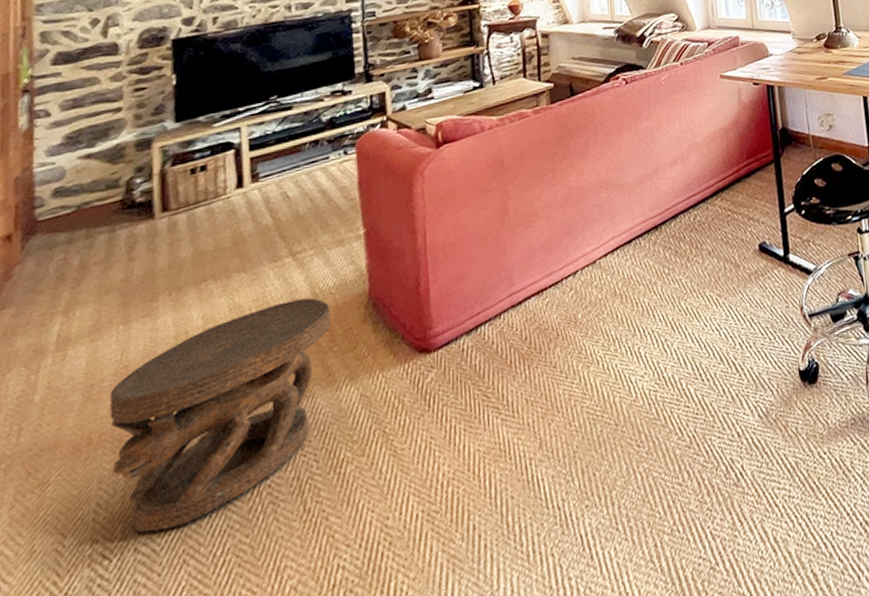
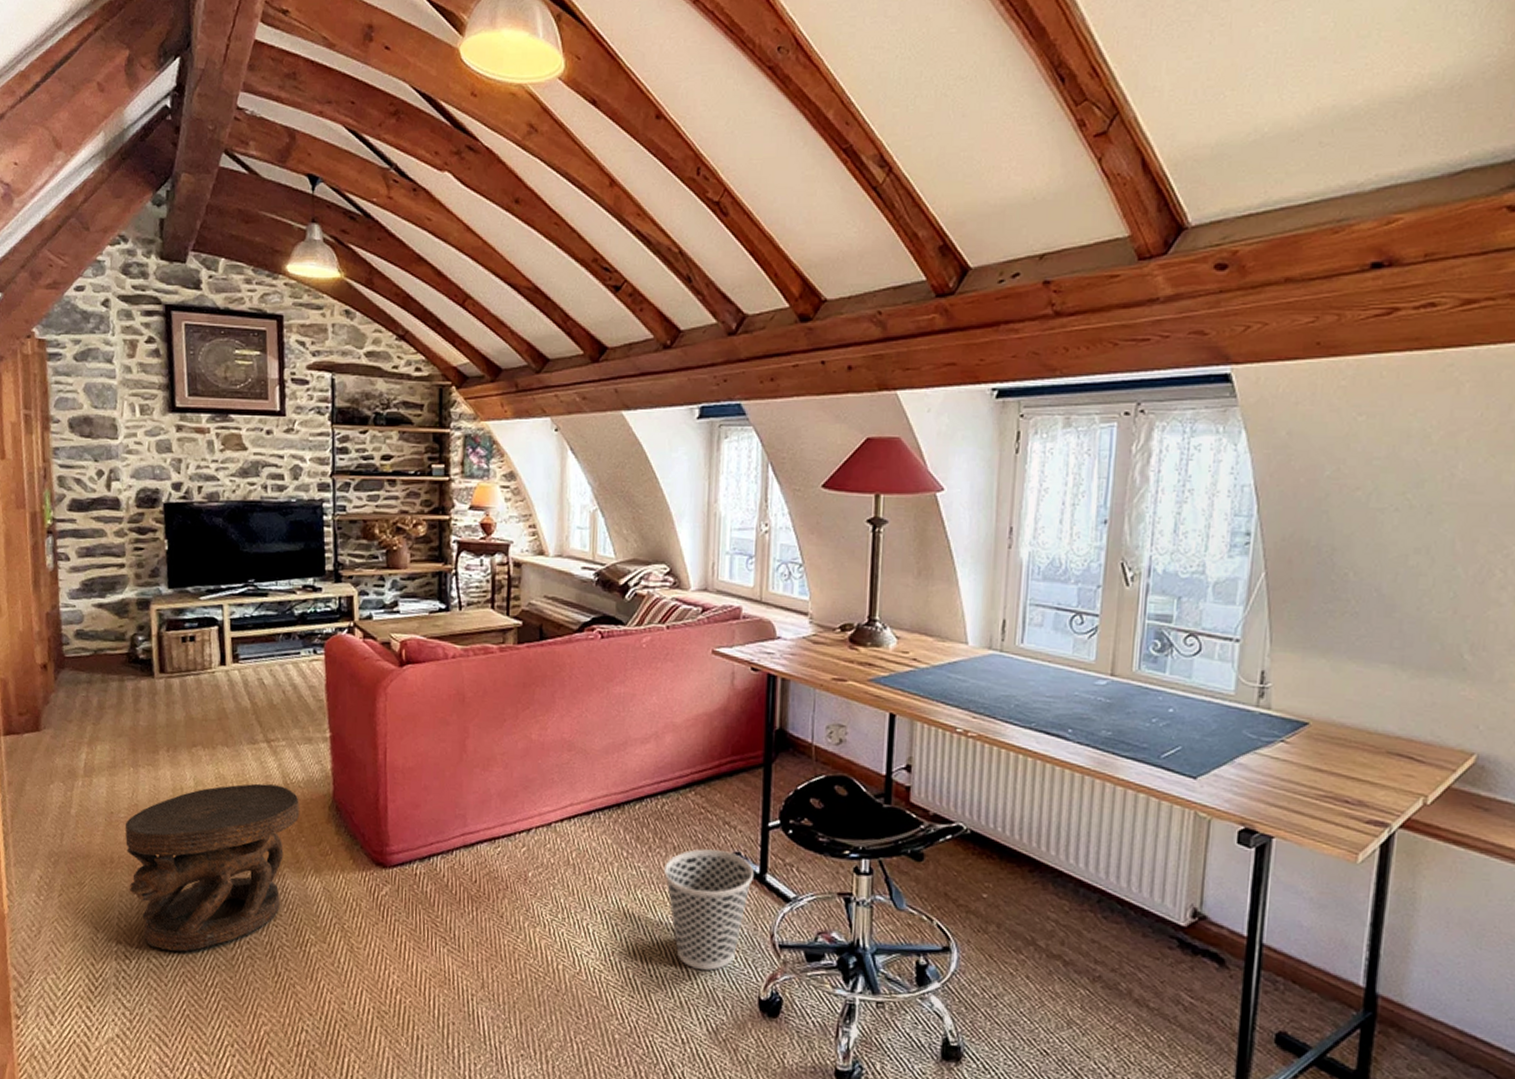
wastebasket: none [703,243,779,361] -> present [664,848,754,971]

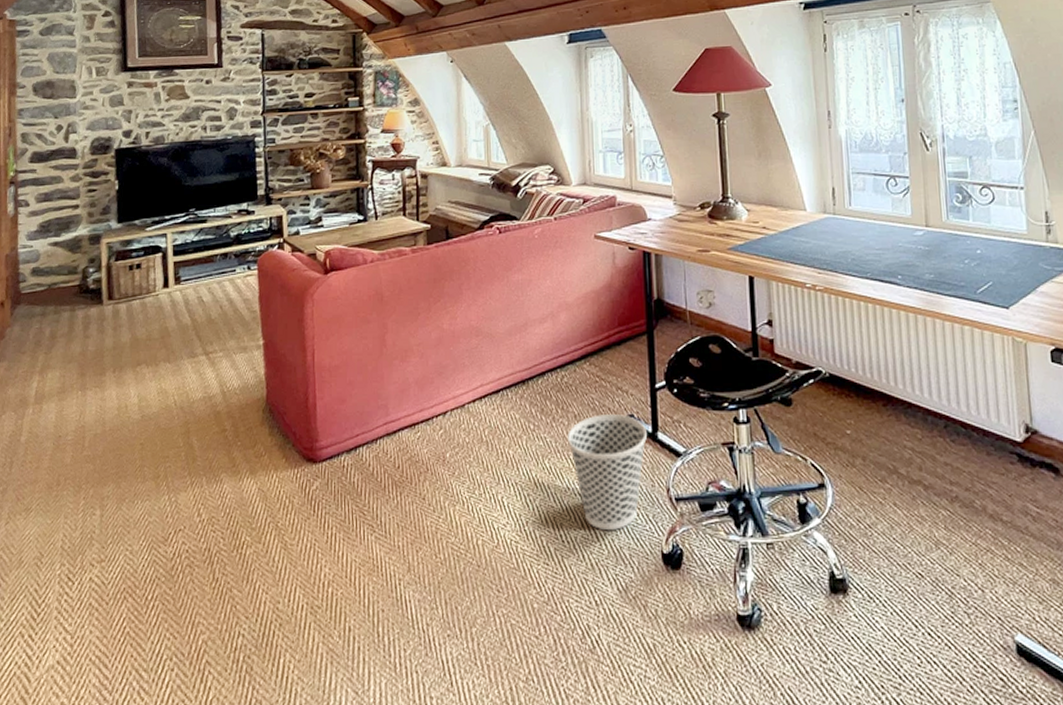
side table: present [126,783,299,952] -> none [72,394,235,568]

